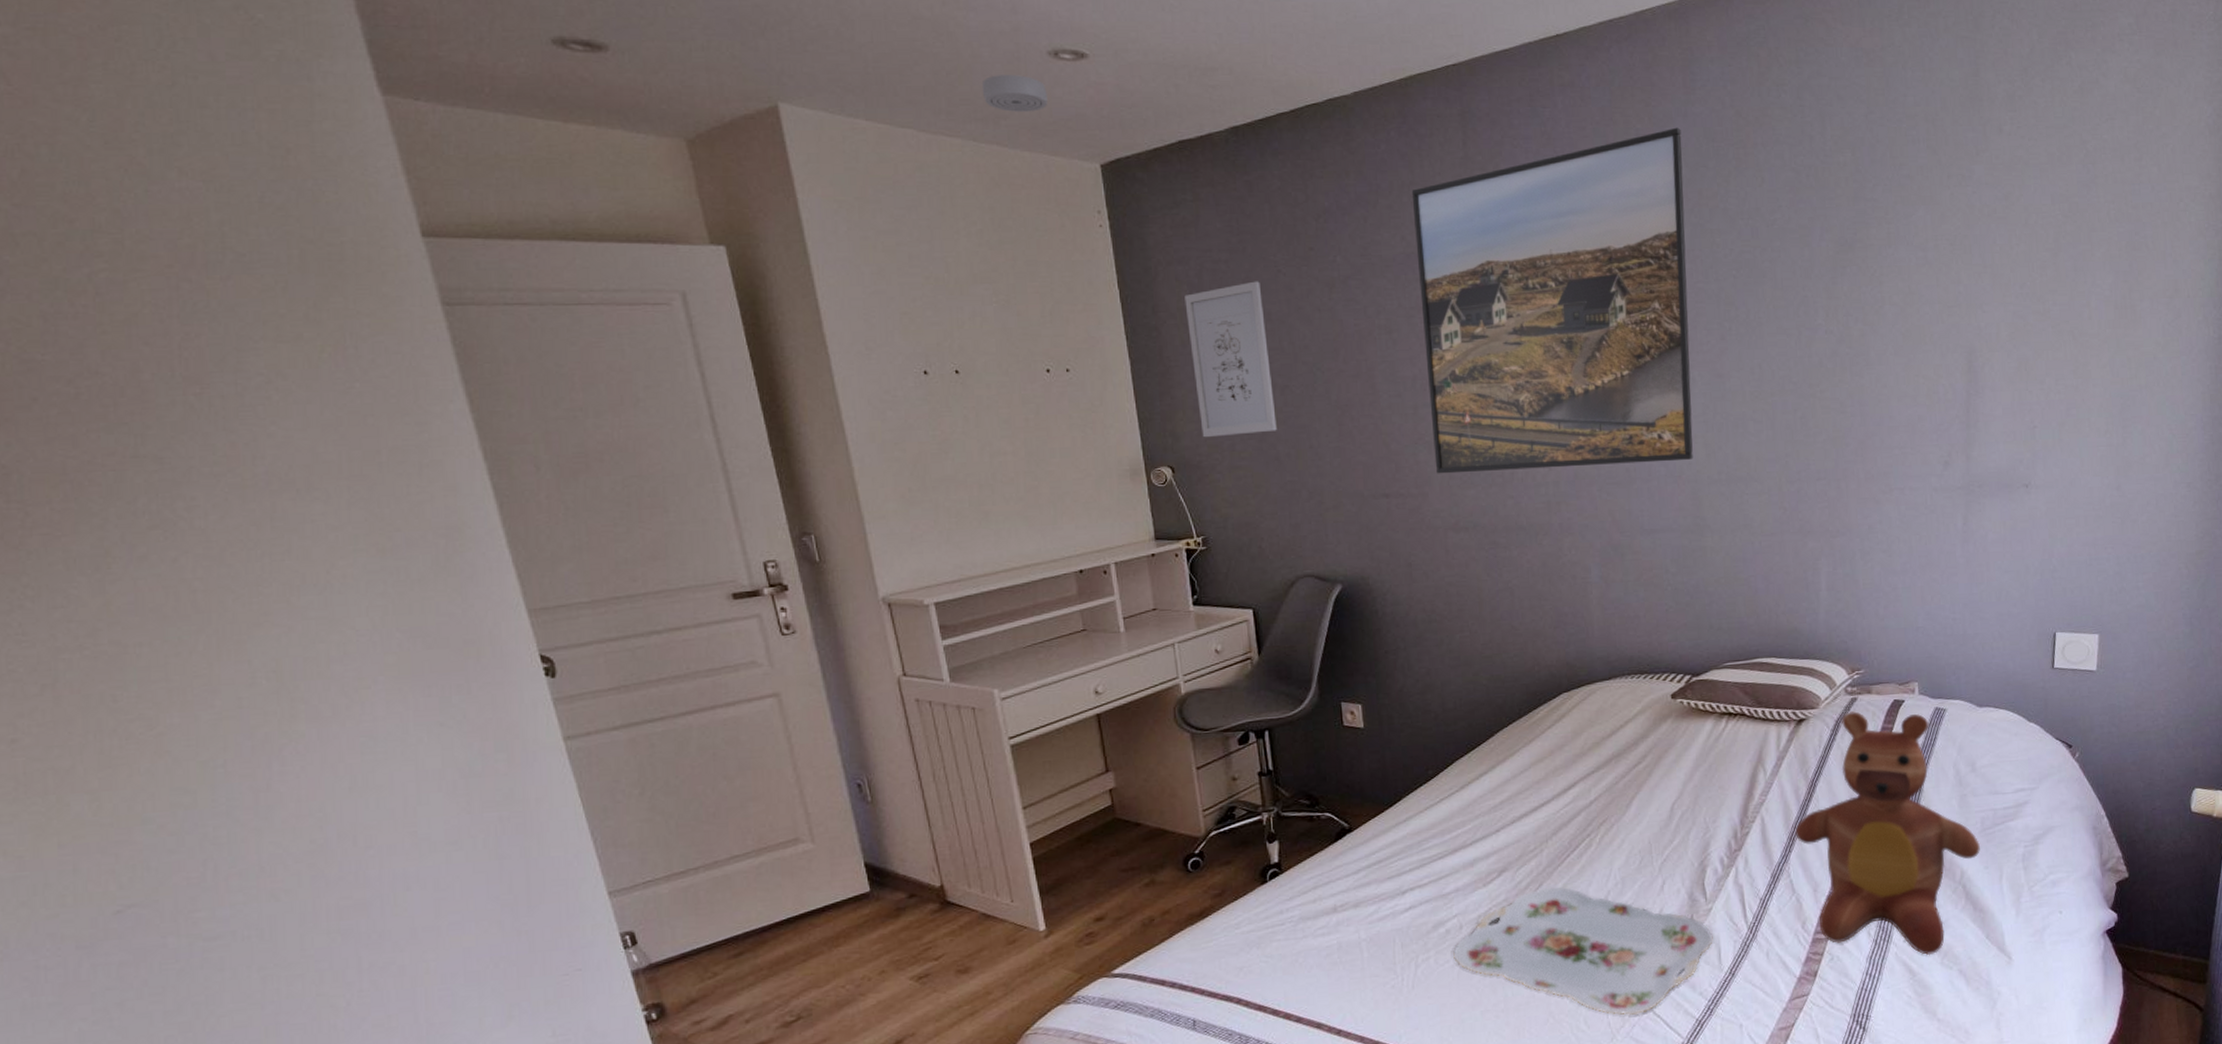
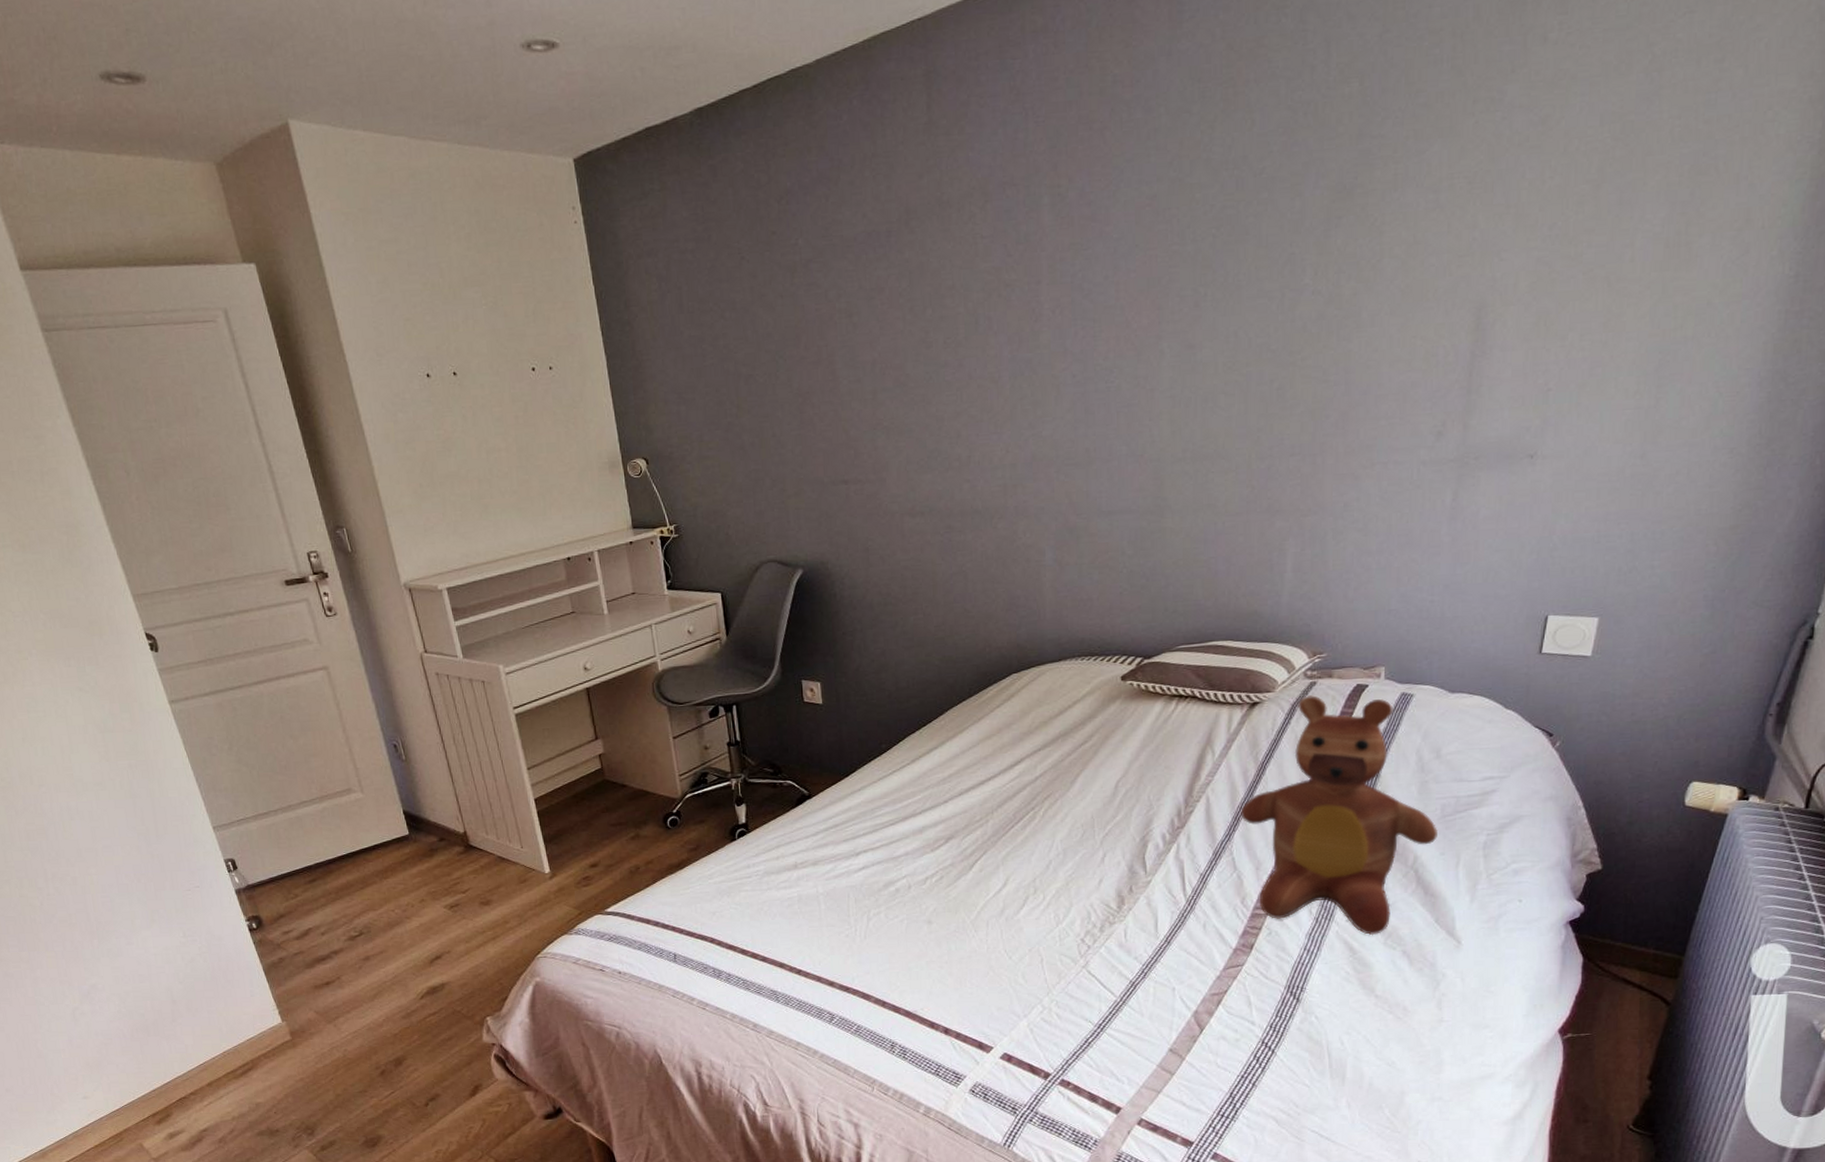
smoke detector: present [981,75,1048,112] -> none [462,71,523,111]
wall art: present [1184,281,1277,438] -> none [654,269,742,430]
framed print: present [1411,127,1693,474] -> none [873,69,1164,459]
serving tray: present [1453,886,1713,1015] -> none [902,854,1151,973]

